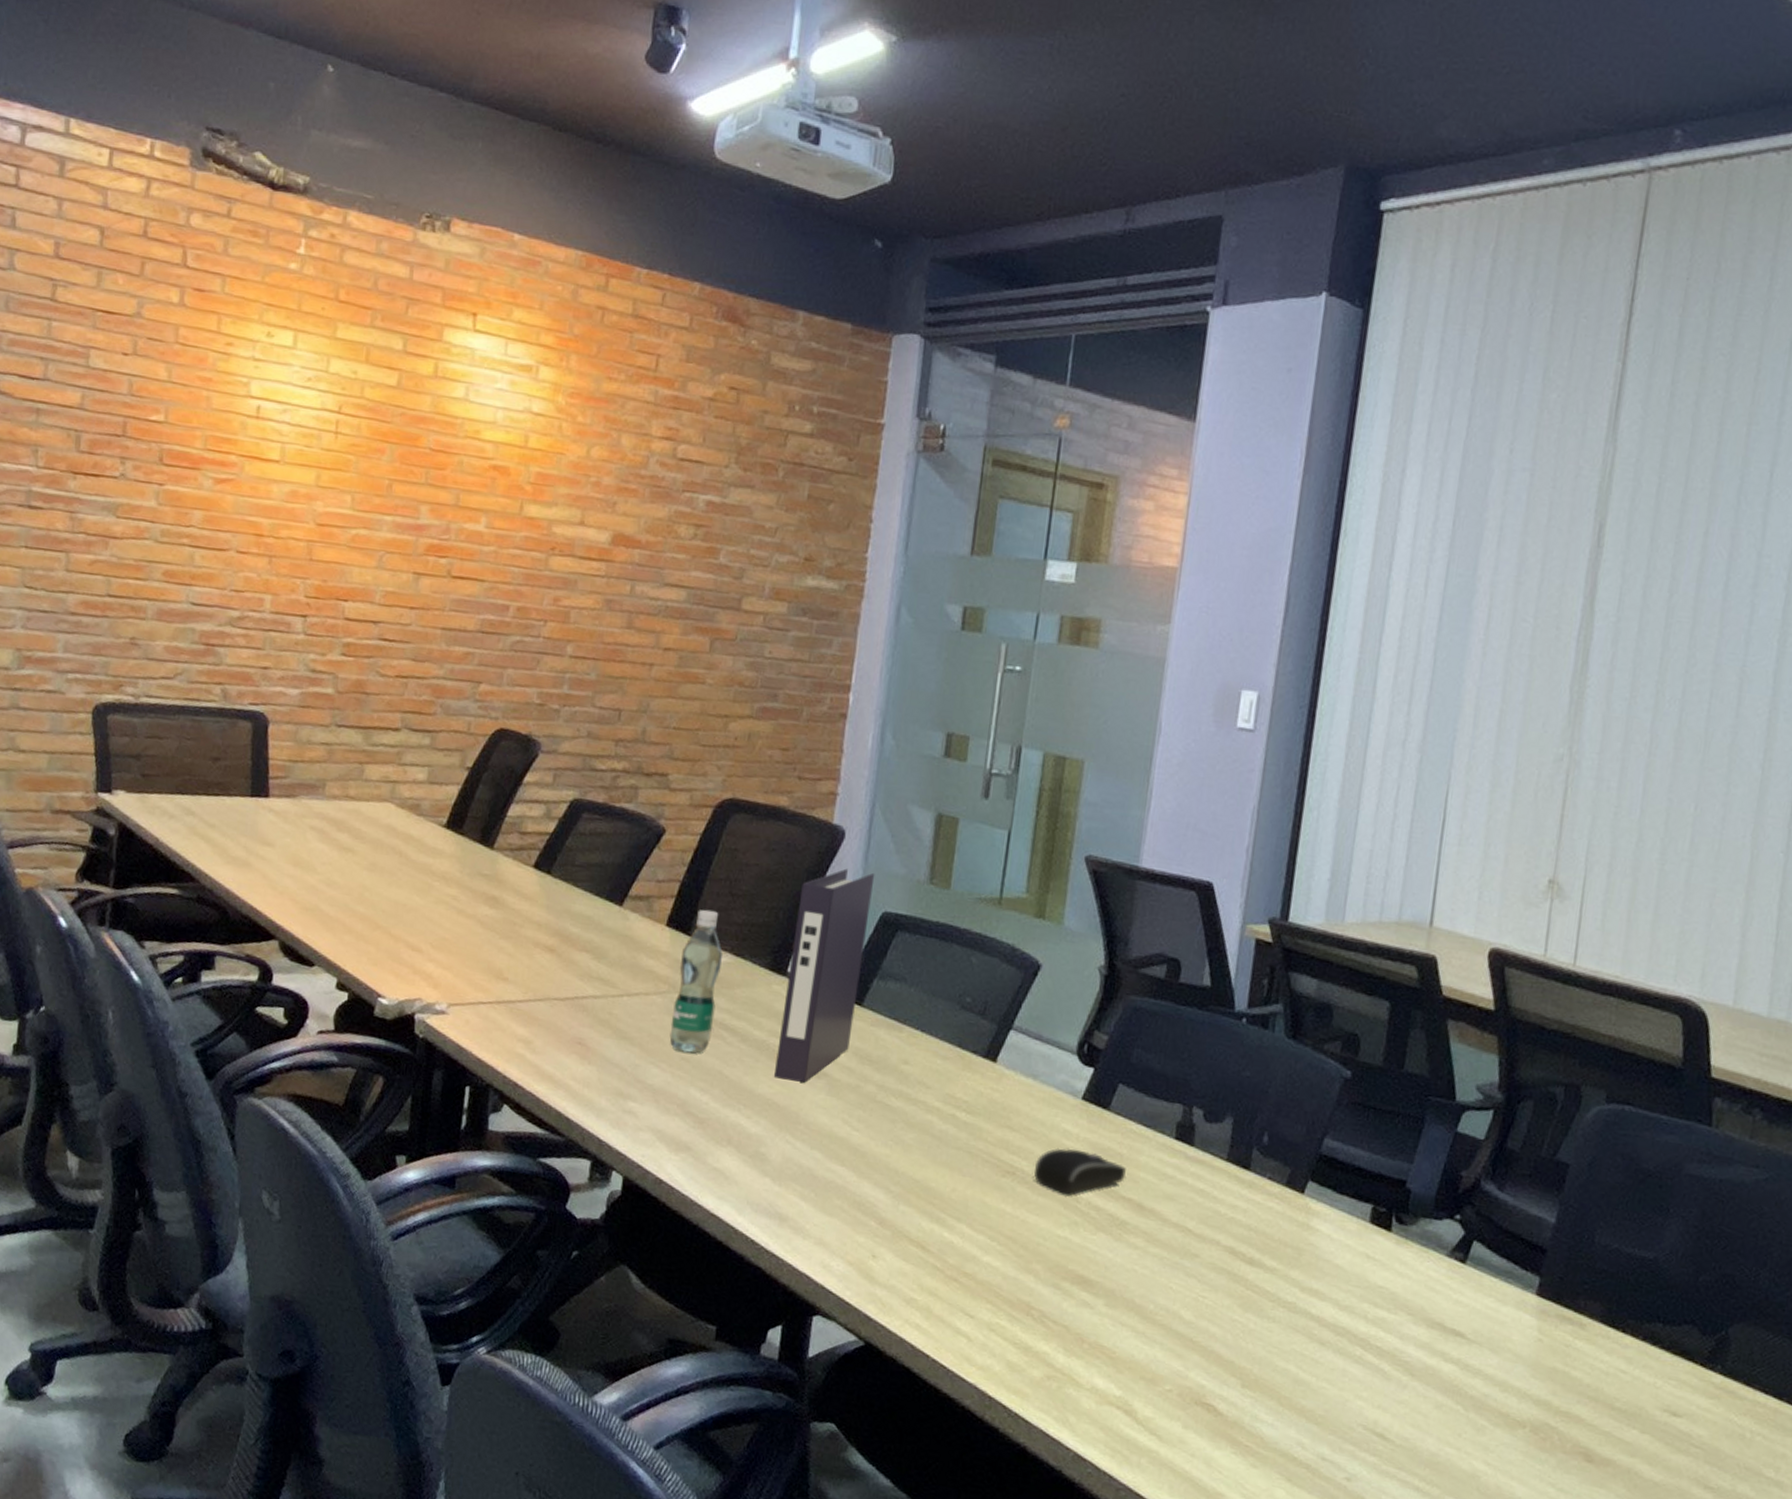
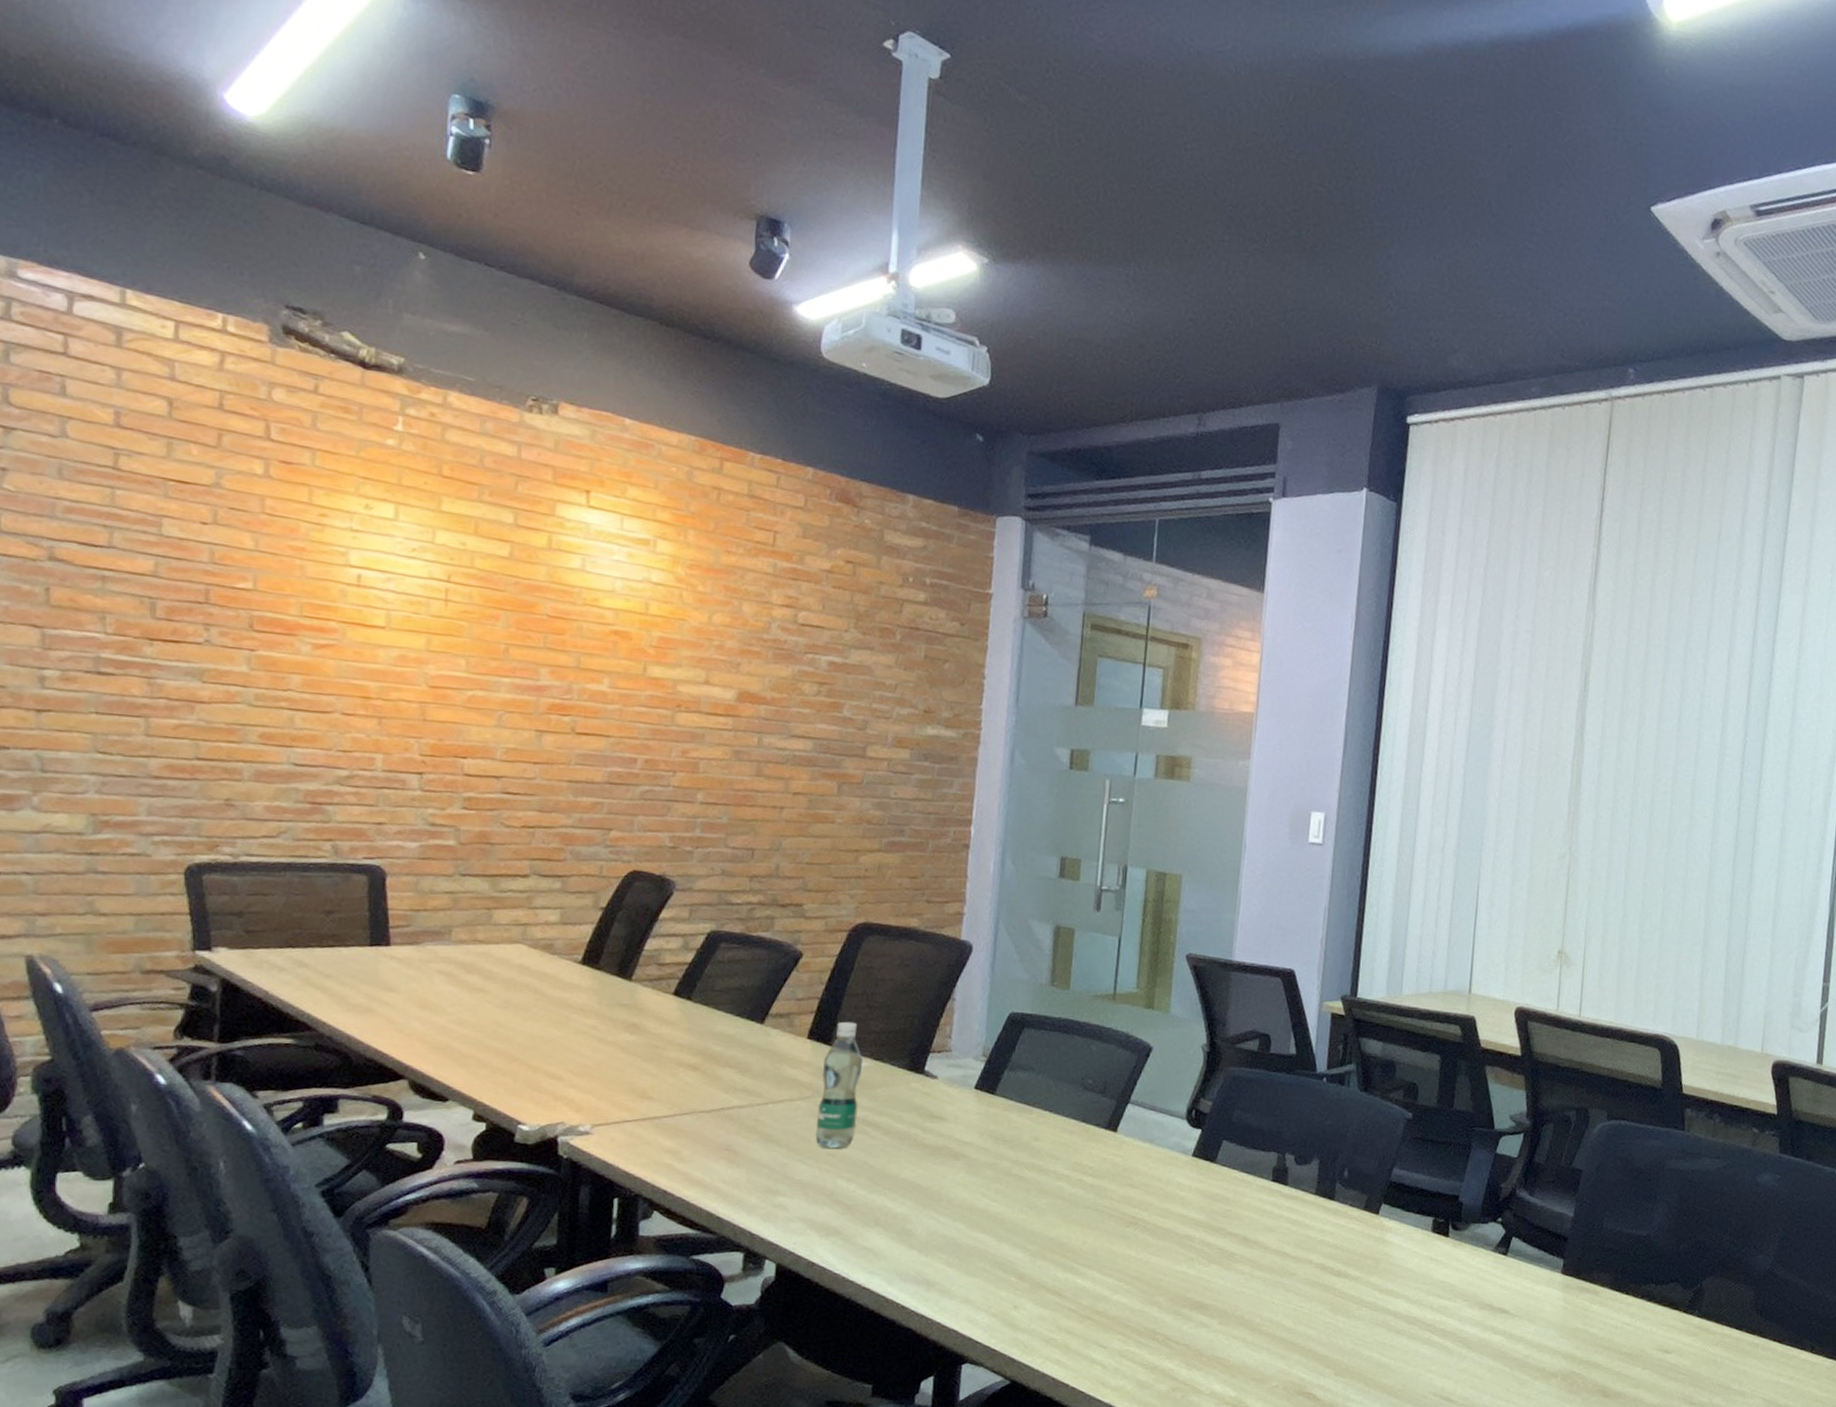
binder: present [774,868,875,1083] -> none [917,977,1002,1165]
computer mouse: present [1034,1147,1127,1195] -> none [1154,1197,1233,1237]

